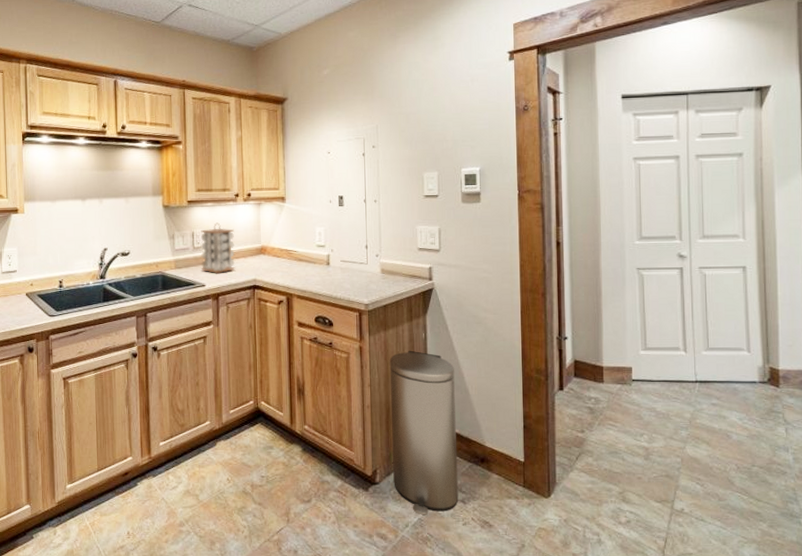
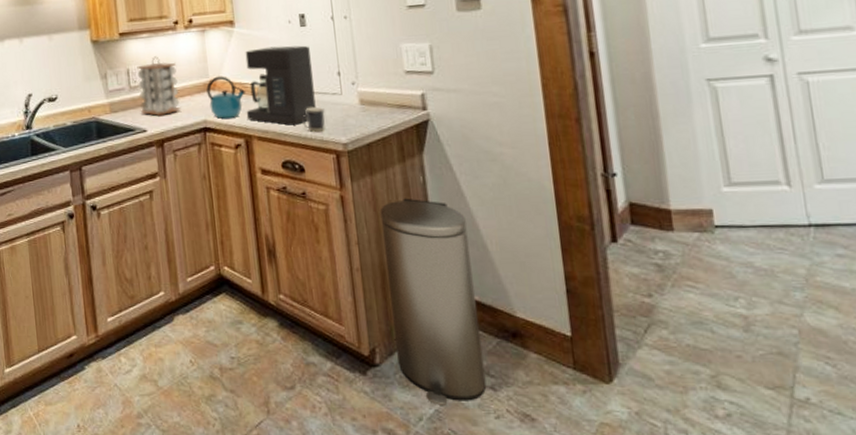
kettle: none [258,243,291,278] -> present [206,76,247,119]
coffee maker: none [289,221,346,287] -> present [245,45,316,125]
mug: none [334,273,353,293] -> present [302,106,325,132]

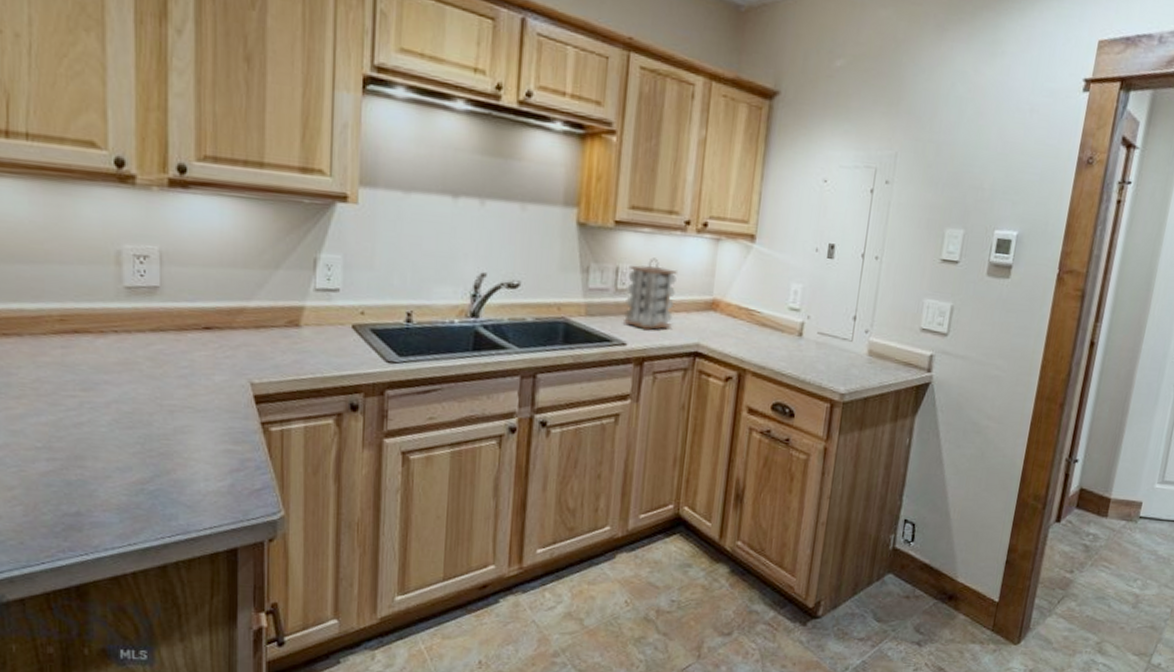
kettle: present [206,76,247,119] -> none [706,296,752,346]
coffee maker: present [245,45,316,125] -> none [745,272,831,366]
mug: present [302,106,325,132] -> none [804,349,831,377]
pedal bin: present [379,198,486,405] -> none [839,458,938,657]

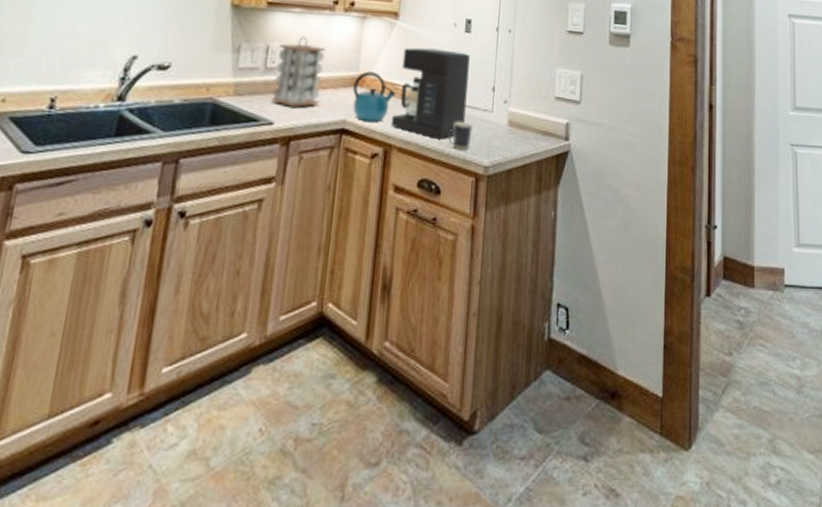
kettle: none [706,296,752,346] -> present [352,71,396,122]
coffee maker: none [745,272,831,366] -> present [390,47,470,139]
mug: none [804,349,831,377] -> present [448,121,473,150]

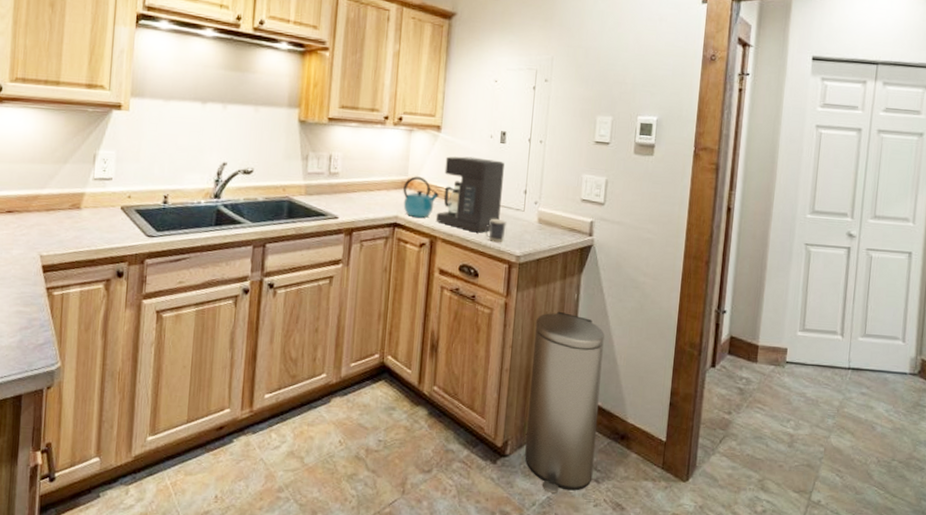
spice rack: present [272,36,325,108] -> none [336,146,378,205]
pedal bin: none [497,234,587,481] -> present [525,311,605,493]

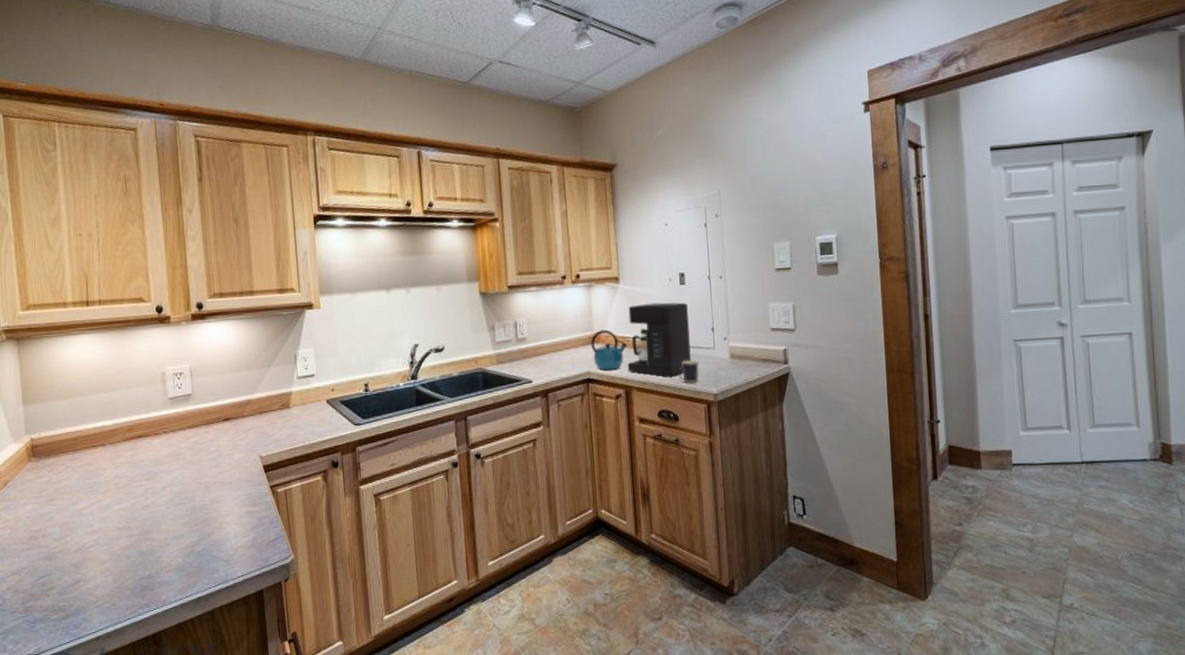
pedal bin: present [525,311,605,493] -> none [743,443,826,627]

